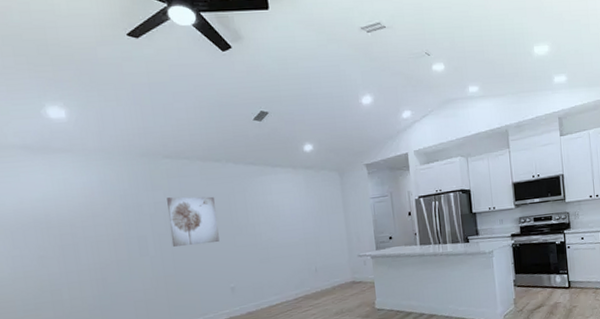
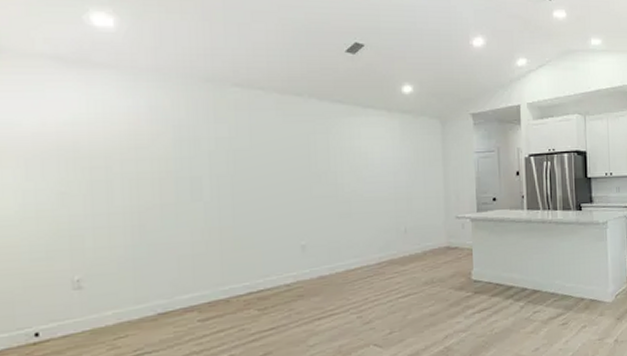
wall art: present [167,196,220,247] -> none [232,133,292,192]

